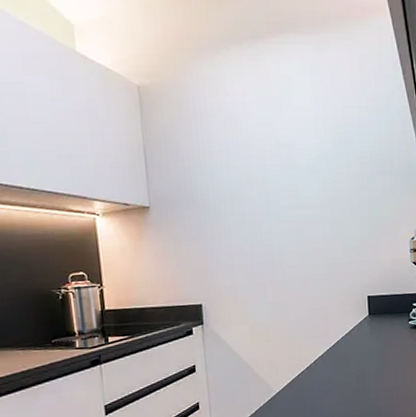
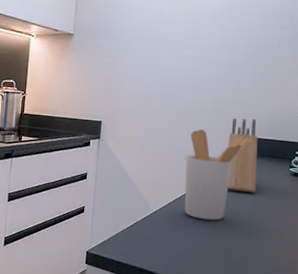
utensil holder: none [302,295,368,391] -> present [184,129,252,221]
knife block: none [343,276,379,355] -> present [227,118,258,193]

